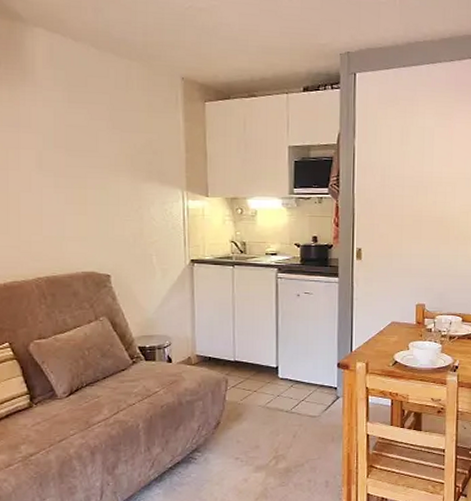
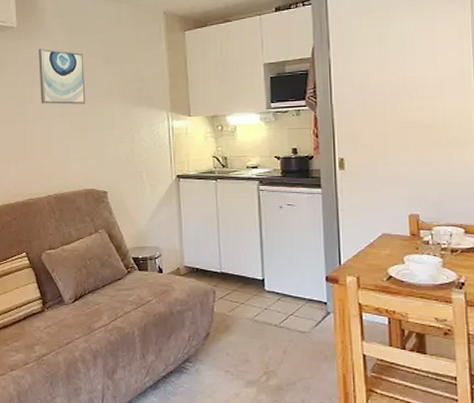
wall art: none [25,104,86,175] -> present [38,48,86,105]

